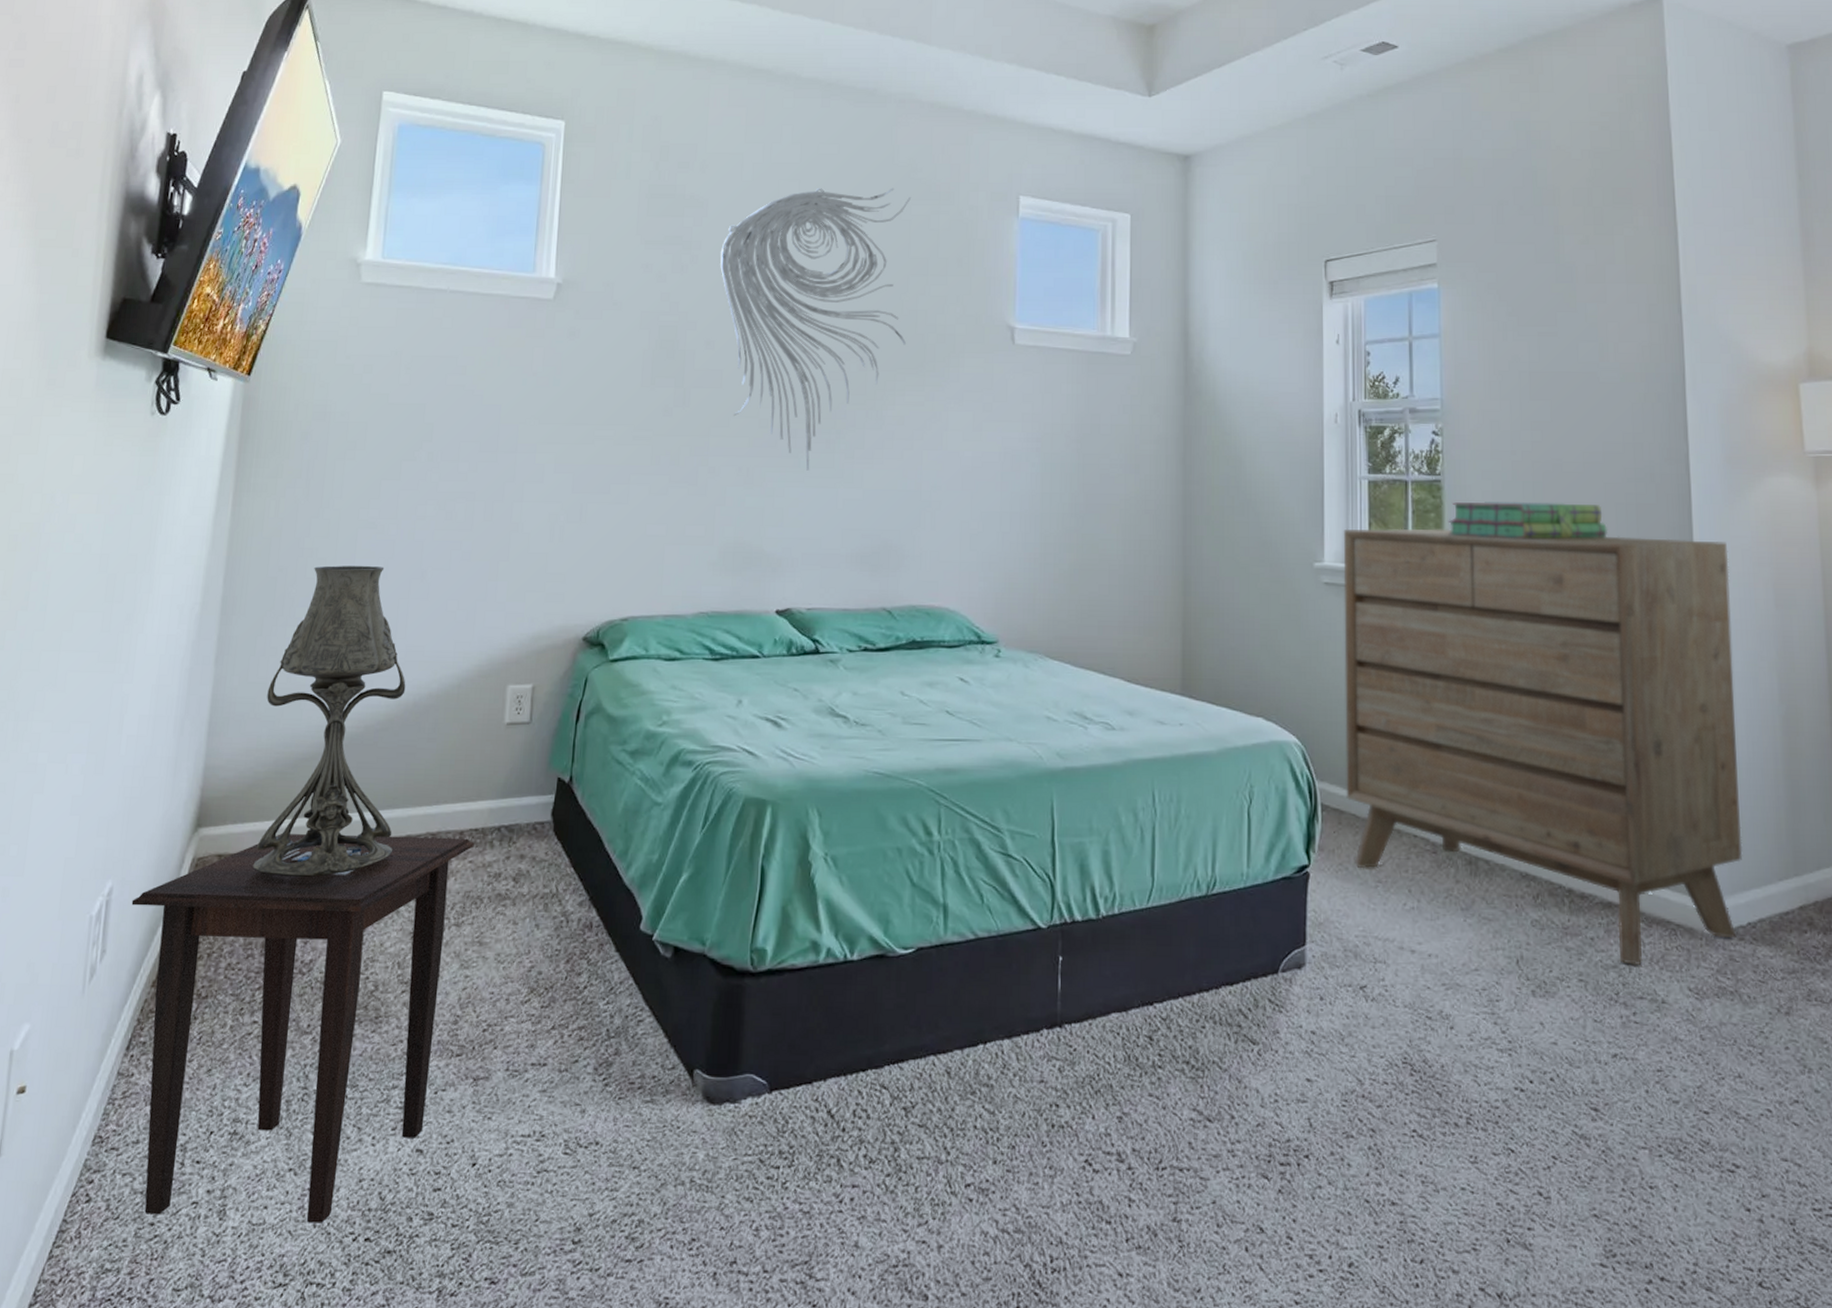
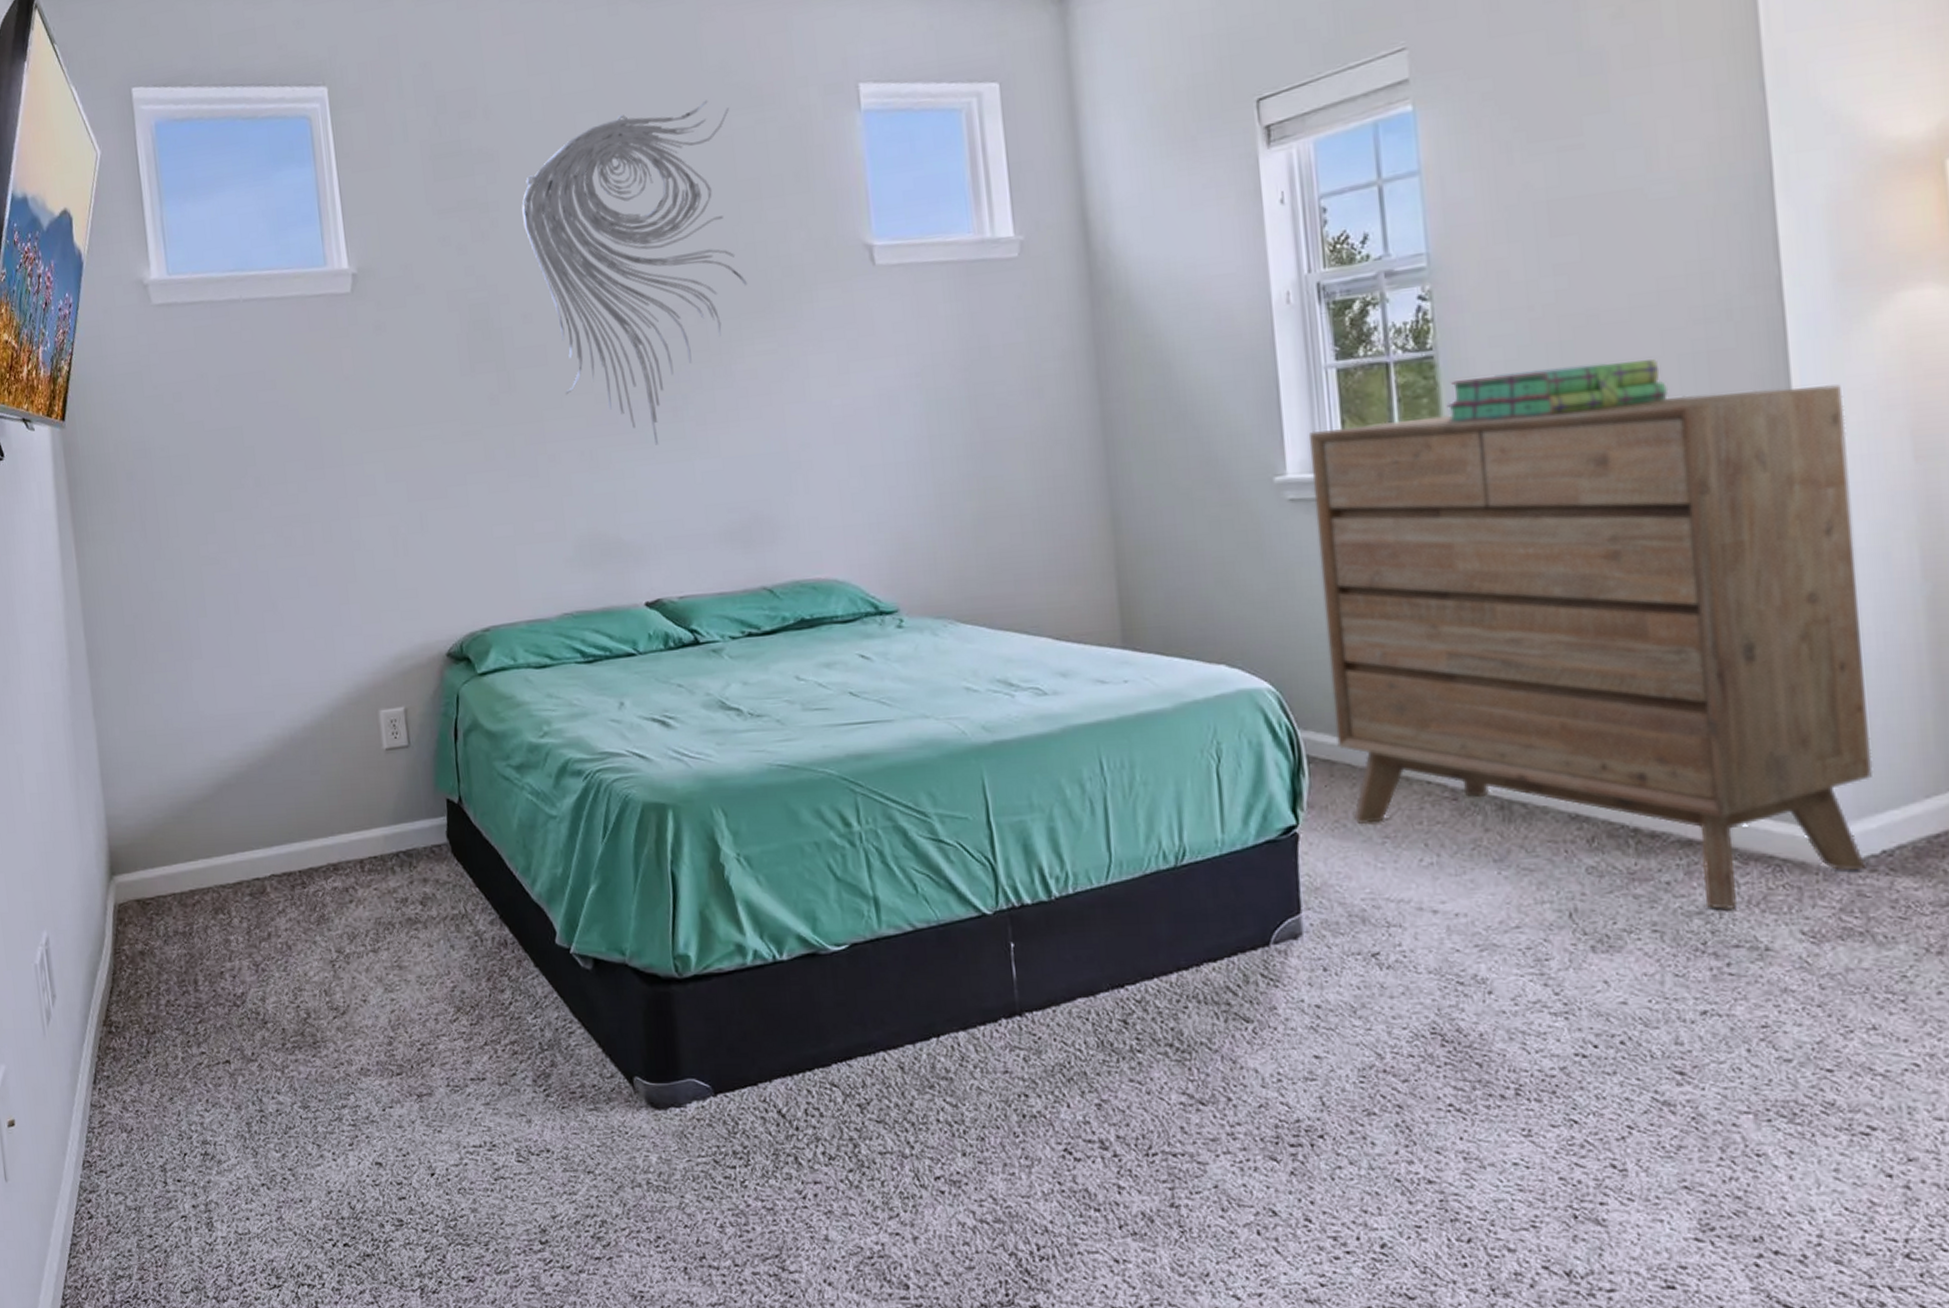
side table: present [131,834,474,1223] -> none [68,866,379,1232]
table lamp: present [253,565,406,877] -> none [148,602,298,916]

